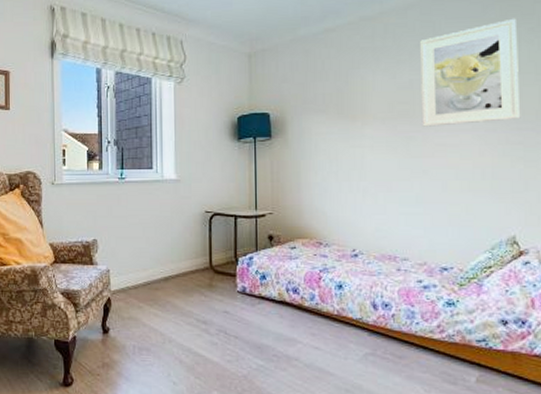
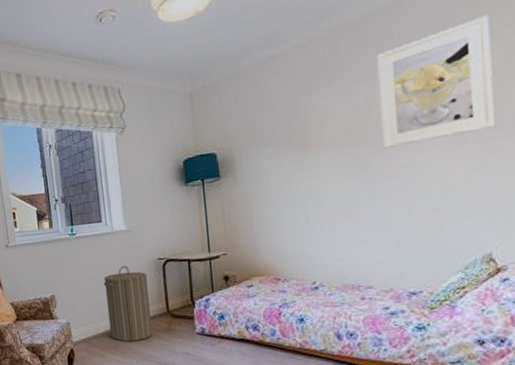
laundry hamper: none [148,216,194,295] -> present [103,266,152,342]

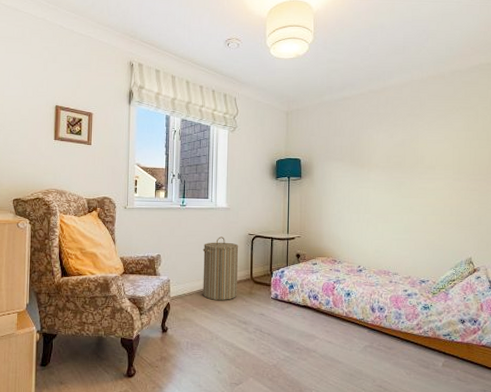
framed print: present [377,14,496,148] -> none [410,99,477,175]

